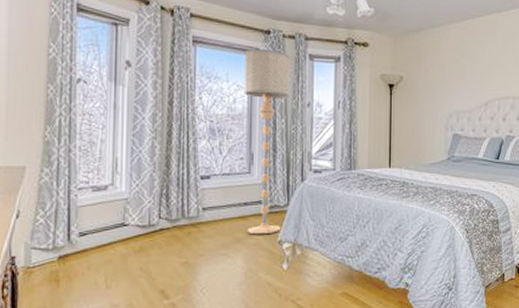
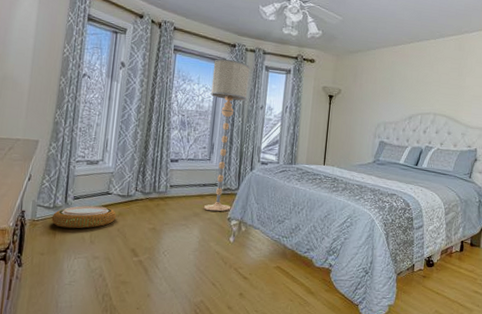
woven basket: none [52,242,136,273] -> present [51,205,116,229]

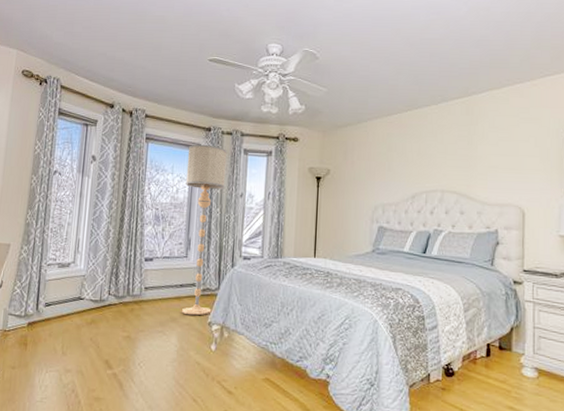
woven basket: present [51,205,116,229] -> none [22,312,89,339]

